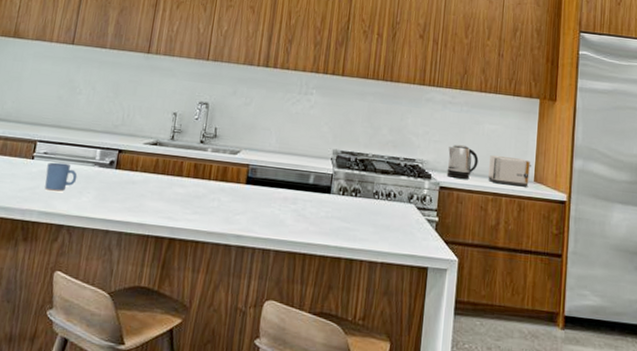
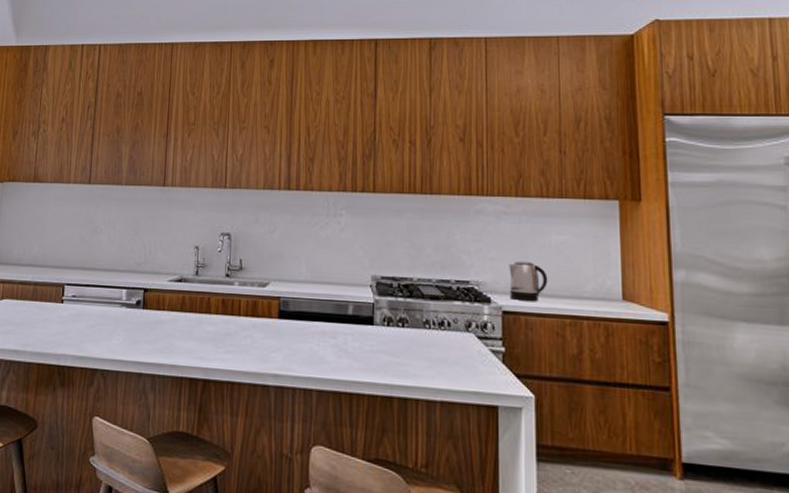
mug: present [44,162,78,192] -> none [76,305,106,336]
toaster: present [488,155,531,187] -> none [562,271,617,307]

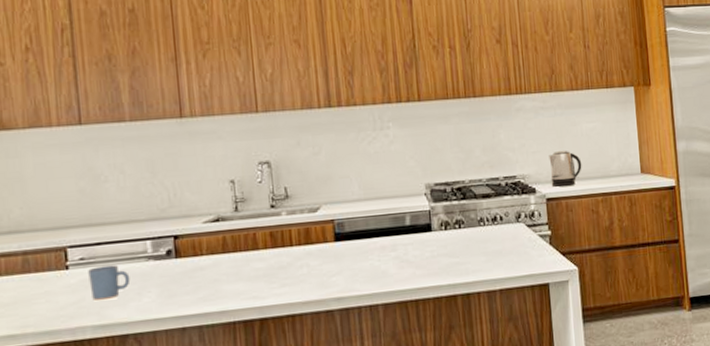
mug: none [76,305,106,336] -> present [88,265,130,302]

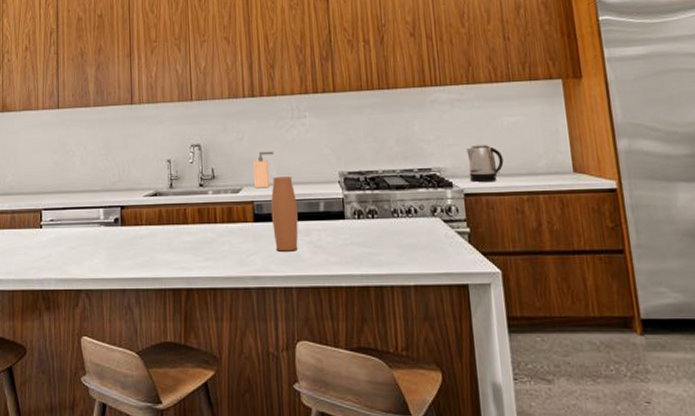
mug: present [88,265,130,302] -> none [56,228,86,258]
soap dispenser: none [333,165,355,206] -> present [253,151,274,189]
vase: none [353,191,384,271] -> present [270,177,299,253]

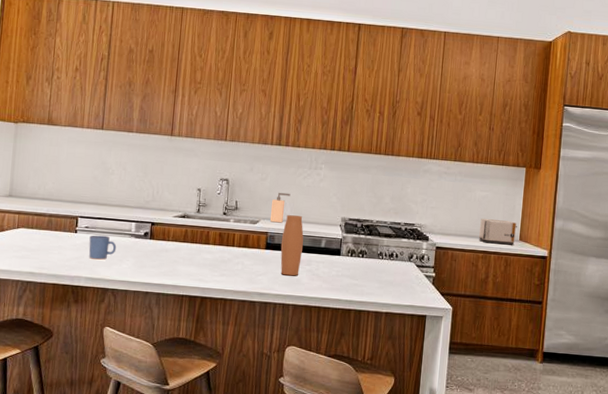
mug: none [56,228,86,258] -> present [88,235,117,261]
kettle: present [466,144,504,182] -> none [442,209,471,240]
toaster: none [516,149,568,181] -> present [479,219,517,245]

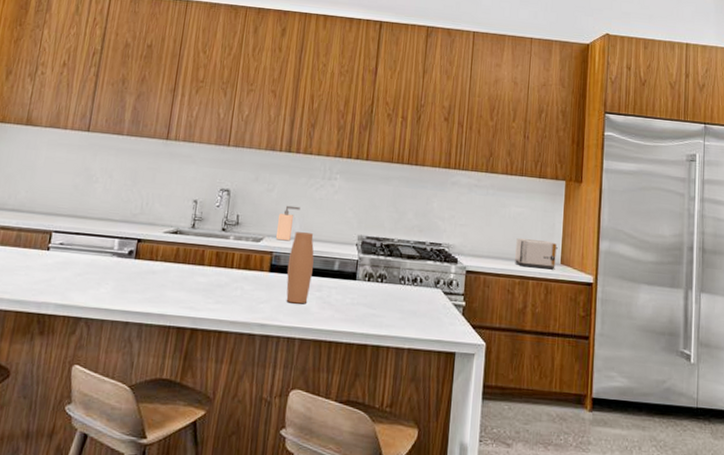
mug: present [88,235,117,261] -> none [61,253,95,284]

